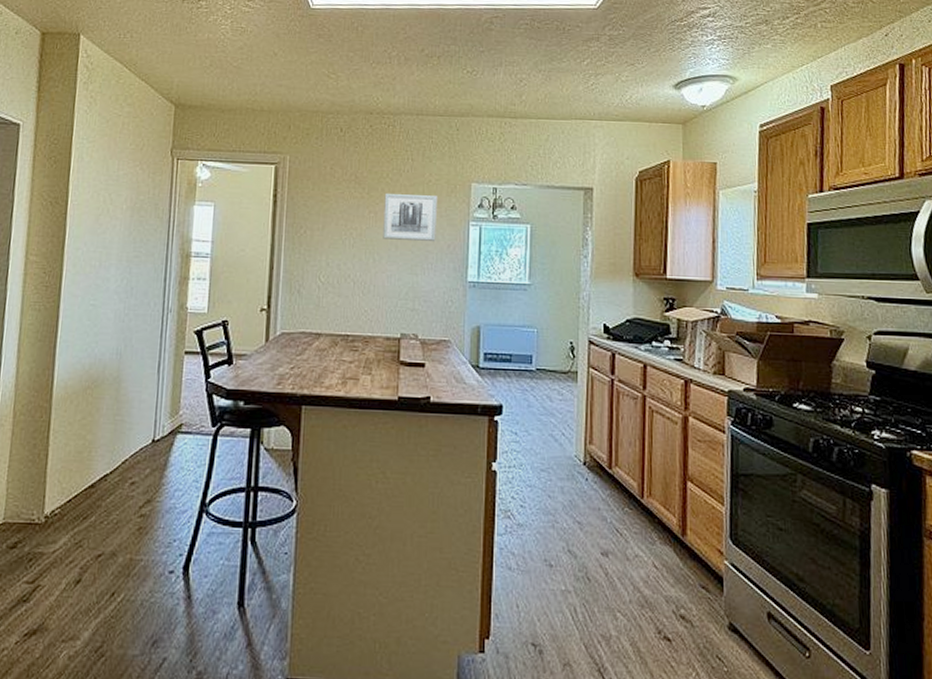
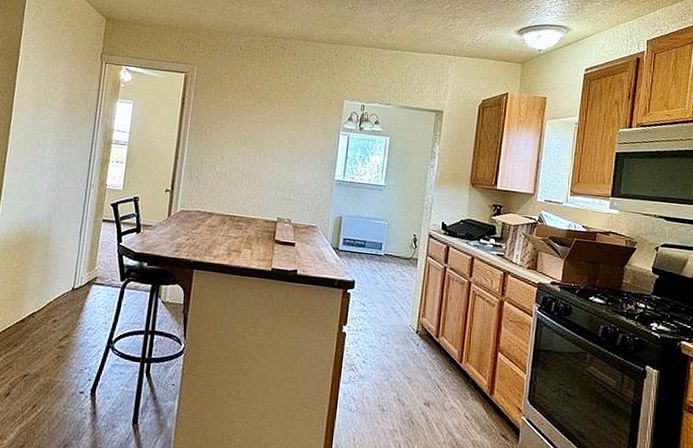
wall art: present [383,192,437,241] -> none [268,103,315,145]

